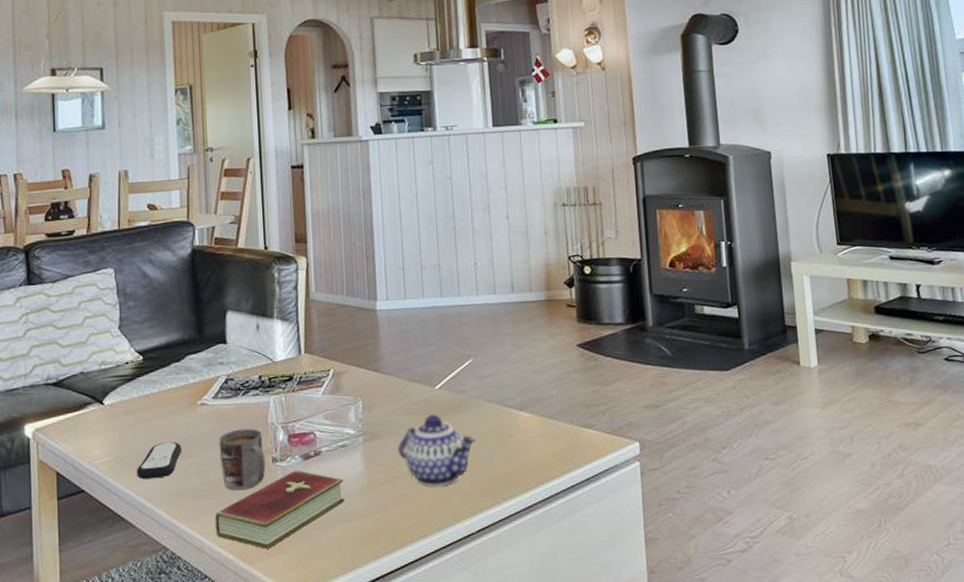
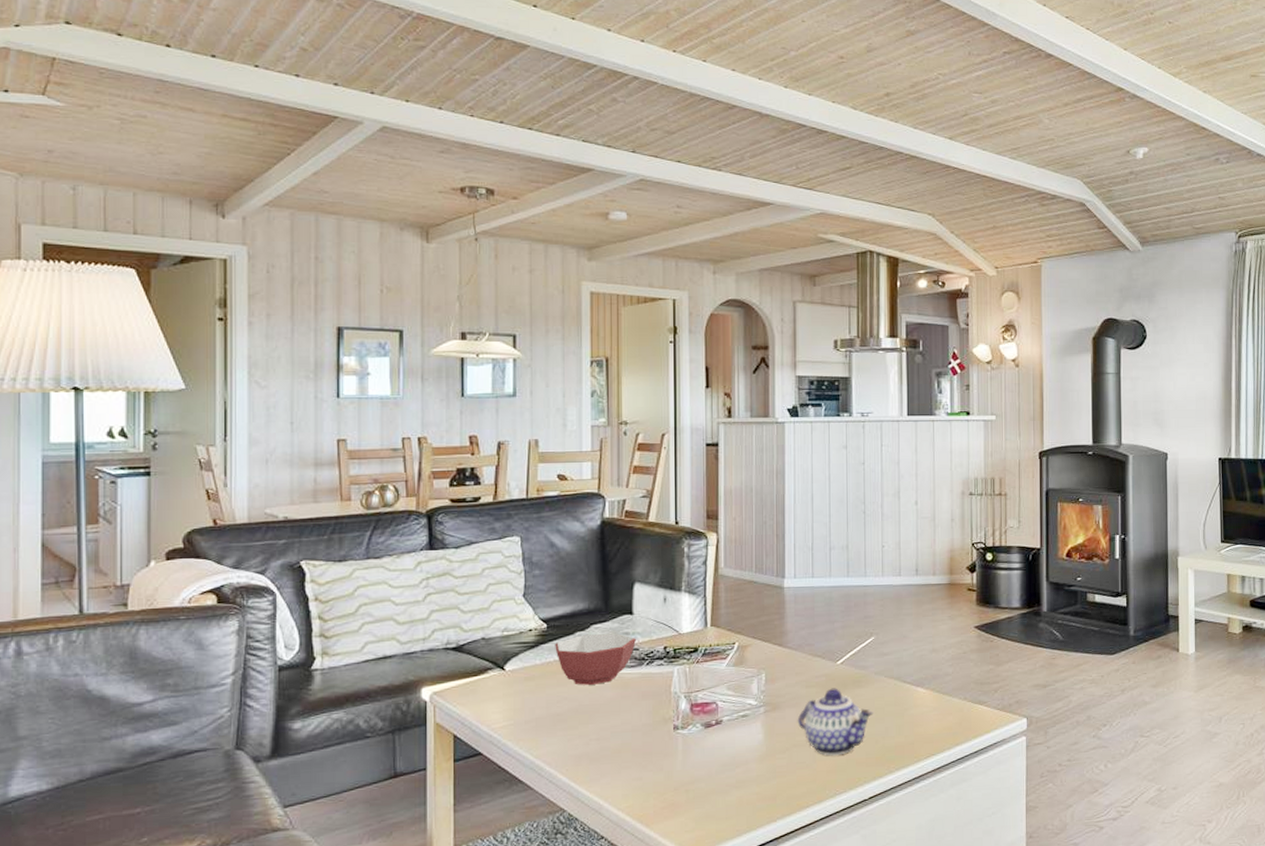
remote control: present [136,441,182,480] -> none [535,707,584,744]
bowl: none [151,362,232,418] -> present [555,632,637,685]
hardcover book: present [215,469,345,549] -> none [613,737,743,812]
mug: present [218,428,266,491] -> none [621,697,667,756]

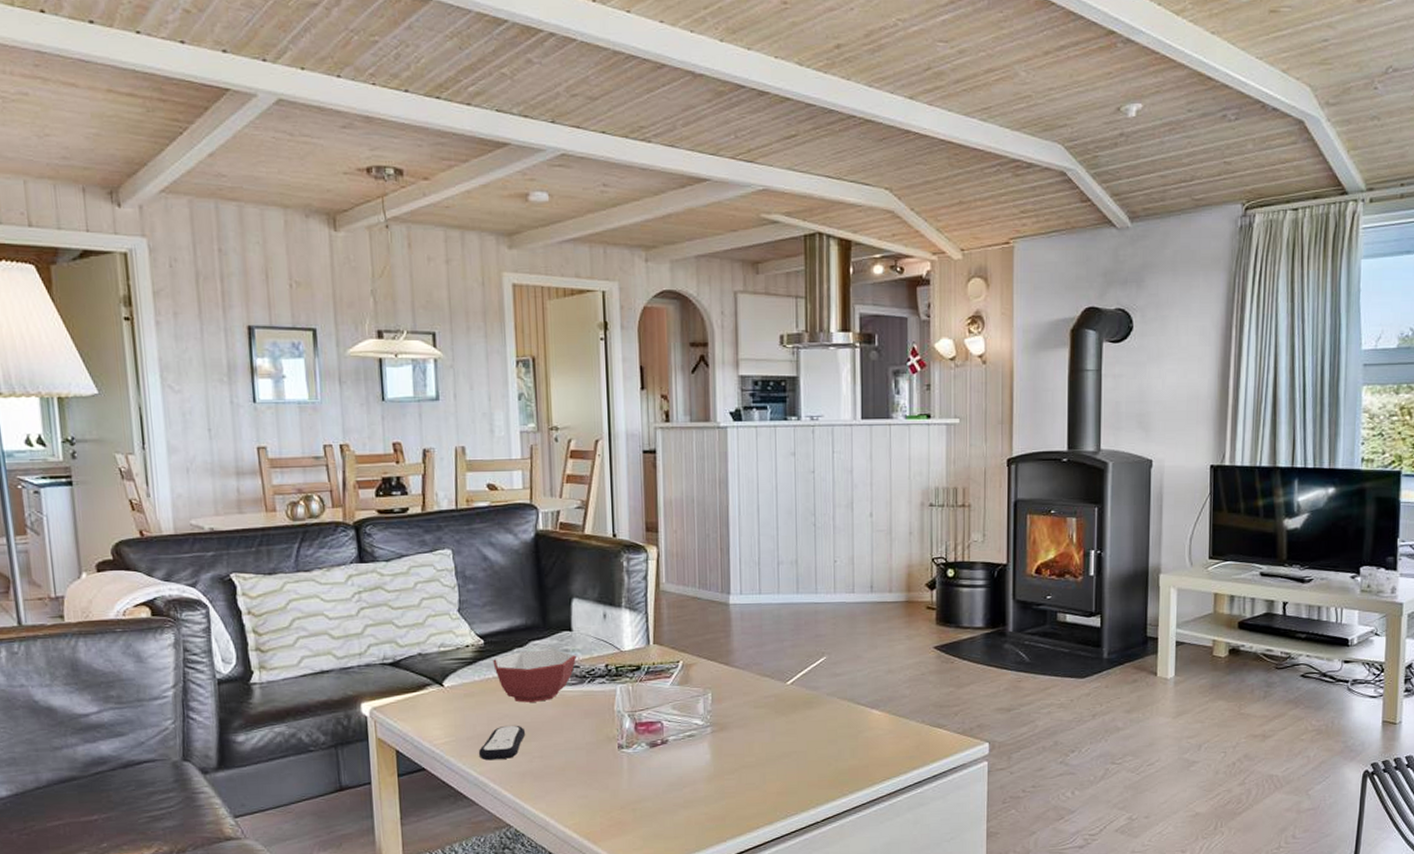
remote control: none [535,707,584,744] -> present [478,725,526,761]
teapot: present [797,688,874,756] -> none [745,709,826,778]

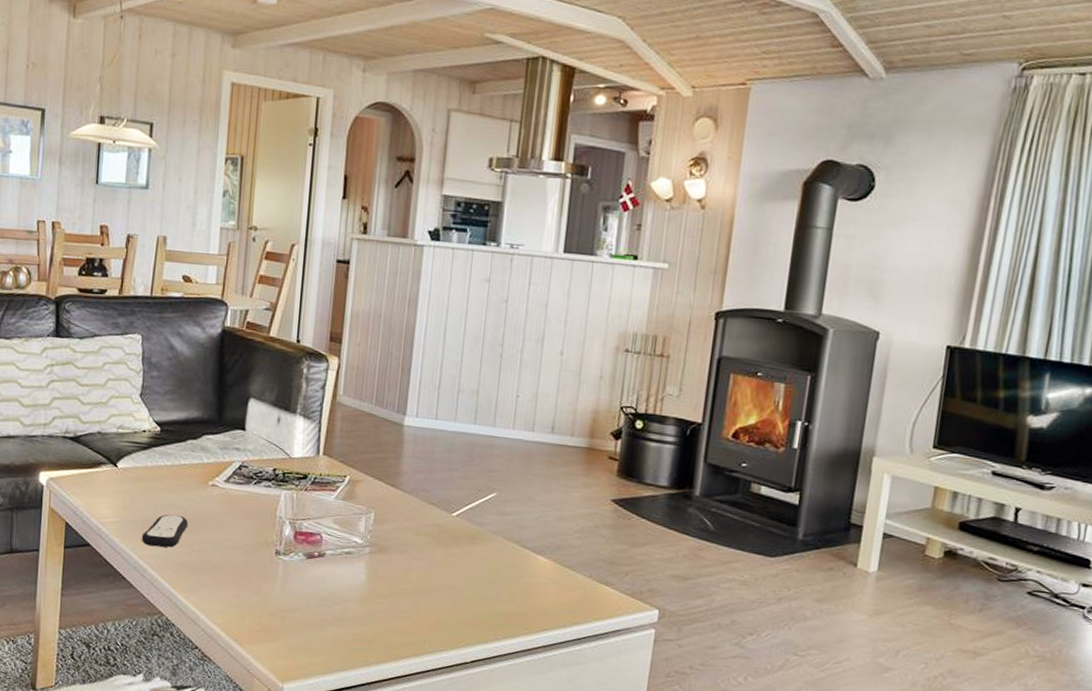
bowl: present [493,649,577,703] -> none [166,444,247,496]

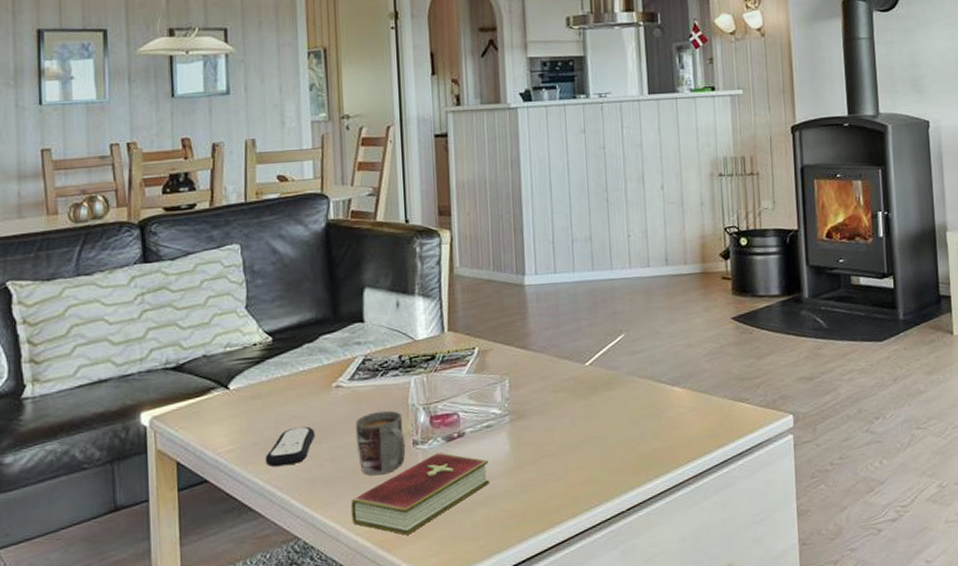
hardcover book: none [211,566,344,635] -> present [351,452,490,535]
mug: none [224,516,269,575] -> present [355,410,406,476]

